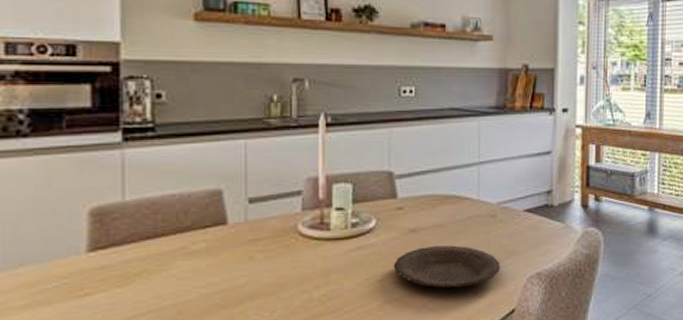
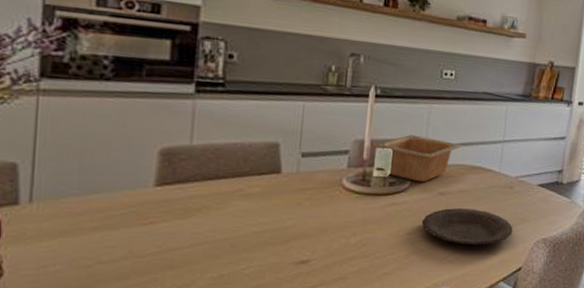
serving bowl: none [329,166,432,220] -> present [373,135,463,182]

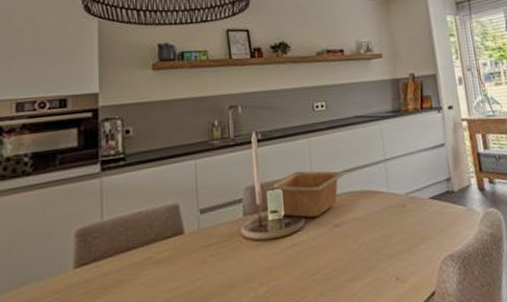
plate: present [421,208,513,246] -> none [323,235,417,277]

